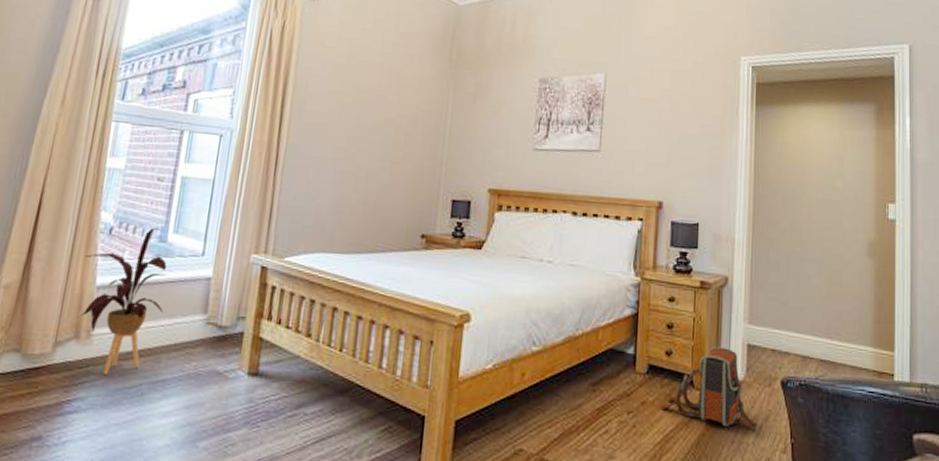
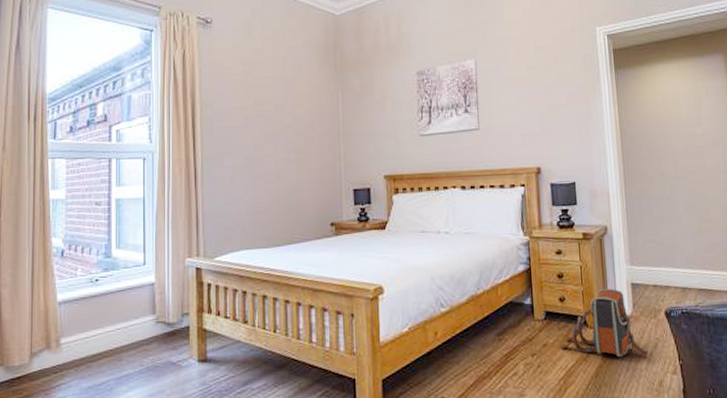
house plant: present [81,227,167,374] -> none [44,245,118,376]

